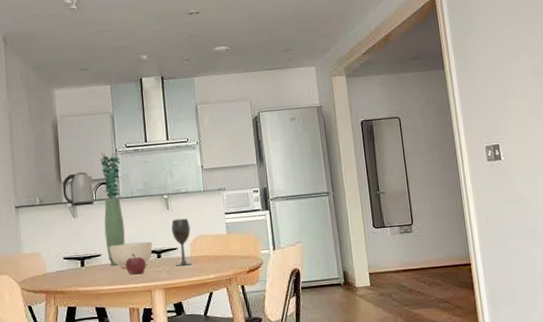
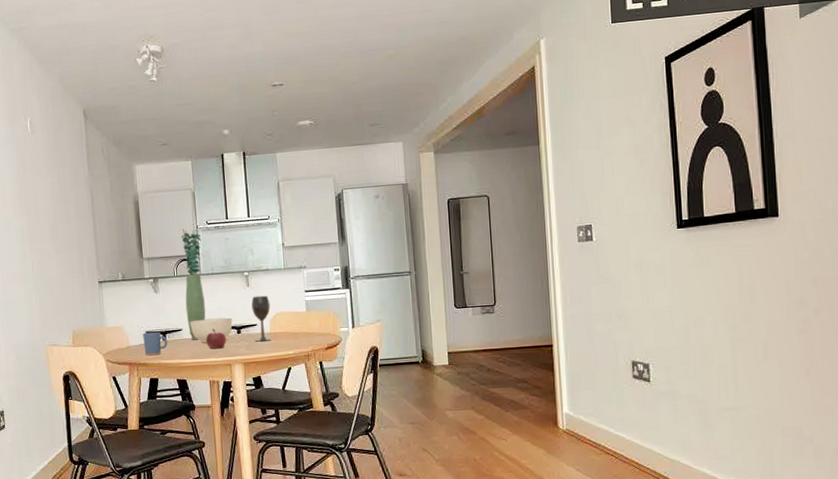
mug: none [60,257,87,283] -> present [143,331,168,356]
kettle: present [63,171,94,207] -> none [144,248,176,283]

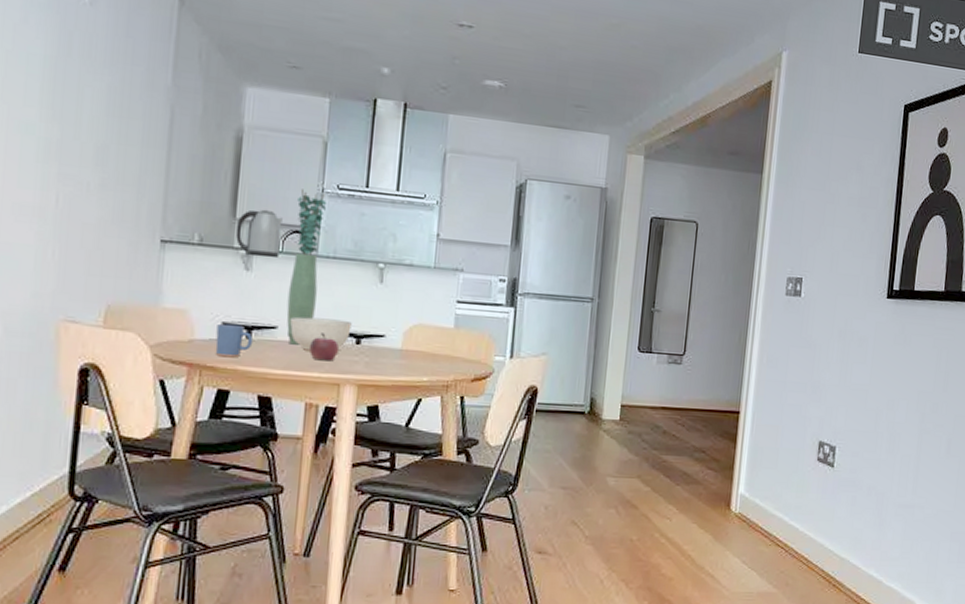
kettle: none [144,248,176,283] -> present [236,209,283,259]
wine glass: present [251,295,272,342] -> none [378,297,408,360]

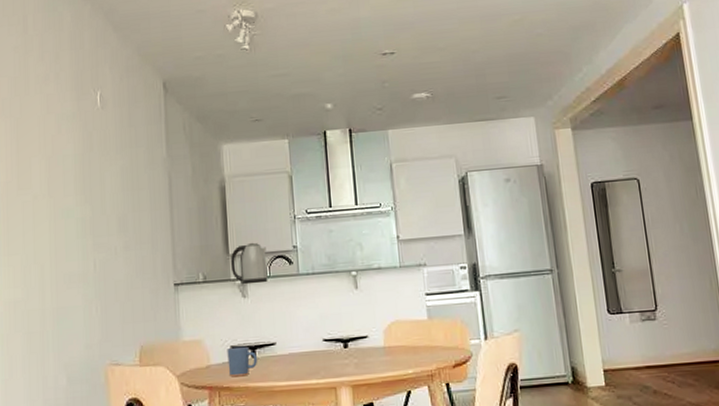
vase: present [286,189,328,345] -> none [276,219,305,357]
bowl: present [290,316,352,351] -> none [286,328,338,361]
fruit: present [308,332,340,361] -> none [304,342,331,368]

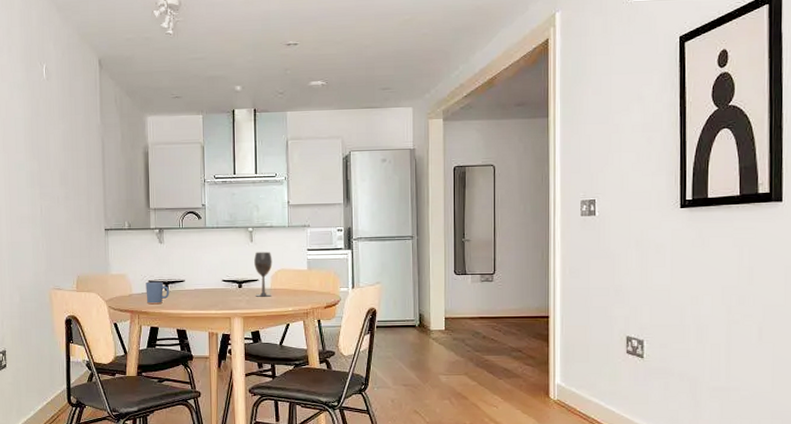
kettle: present [231,242,268,285] -> none [151,199,181,233]
wine glass: none [360,299,386,359] -> present [253,251,273,297]

